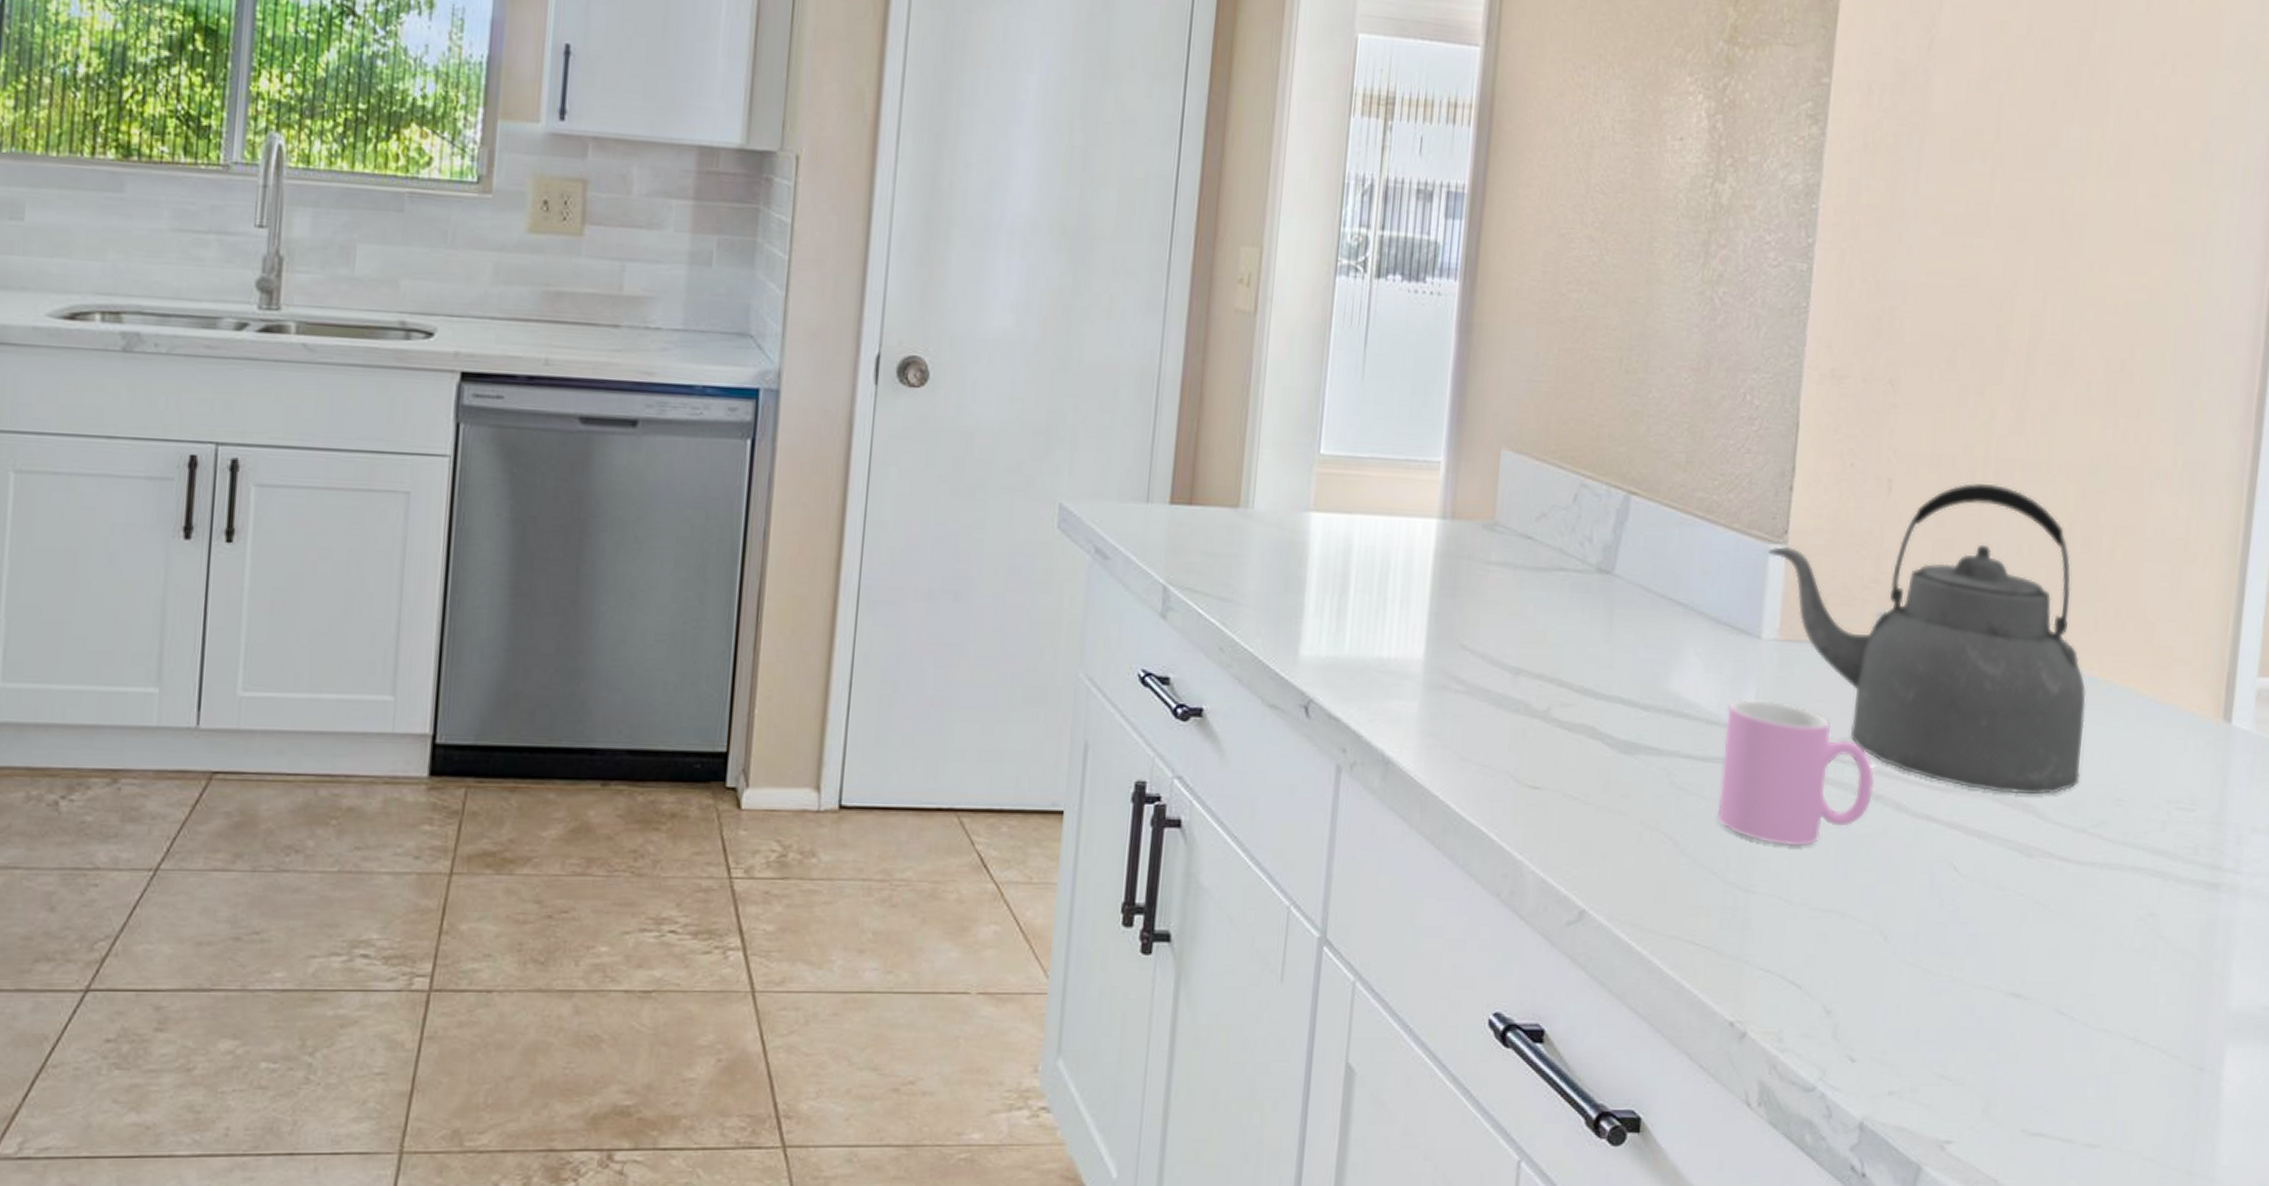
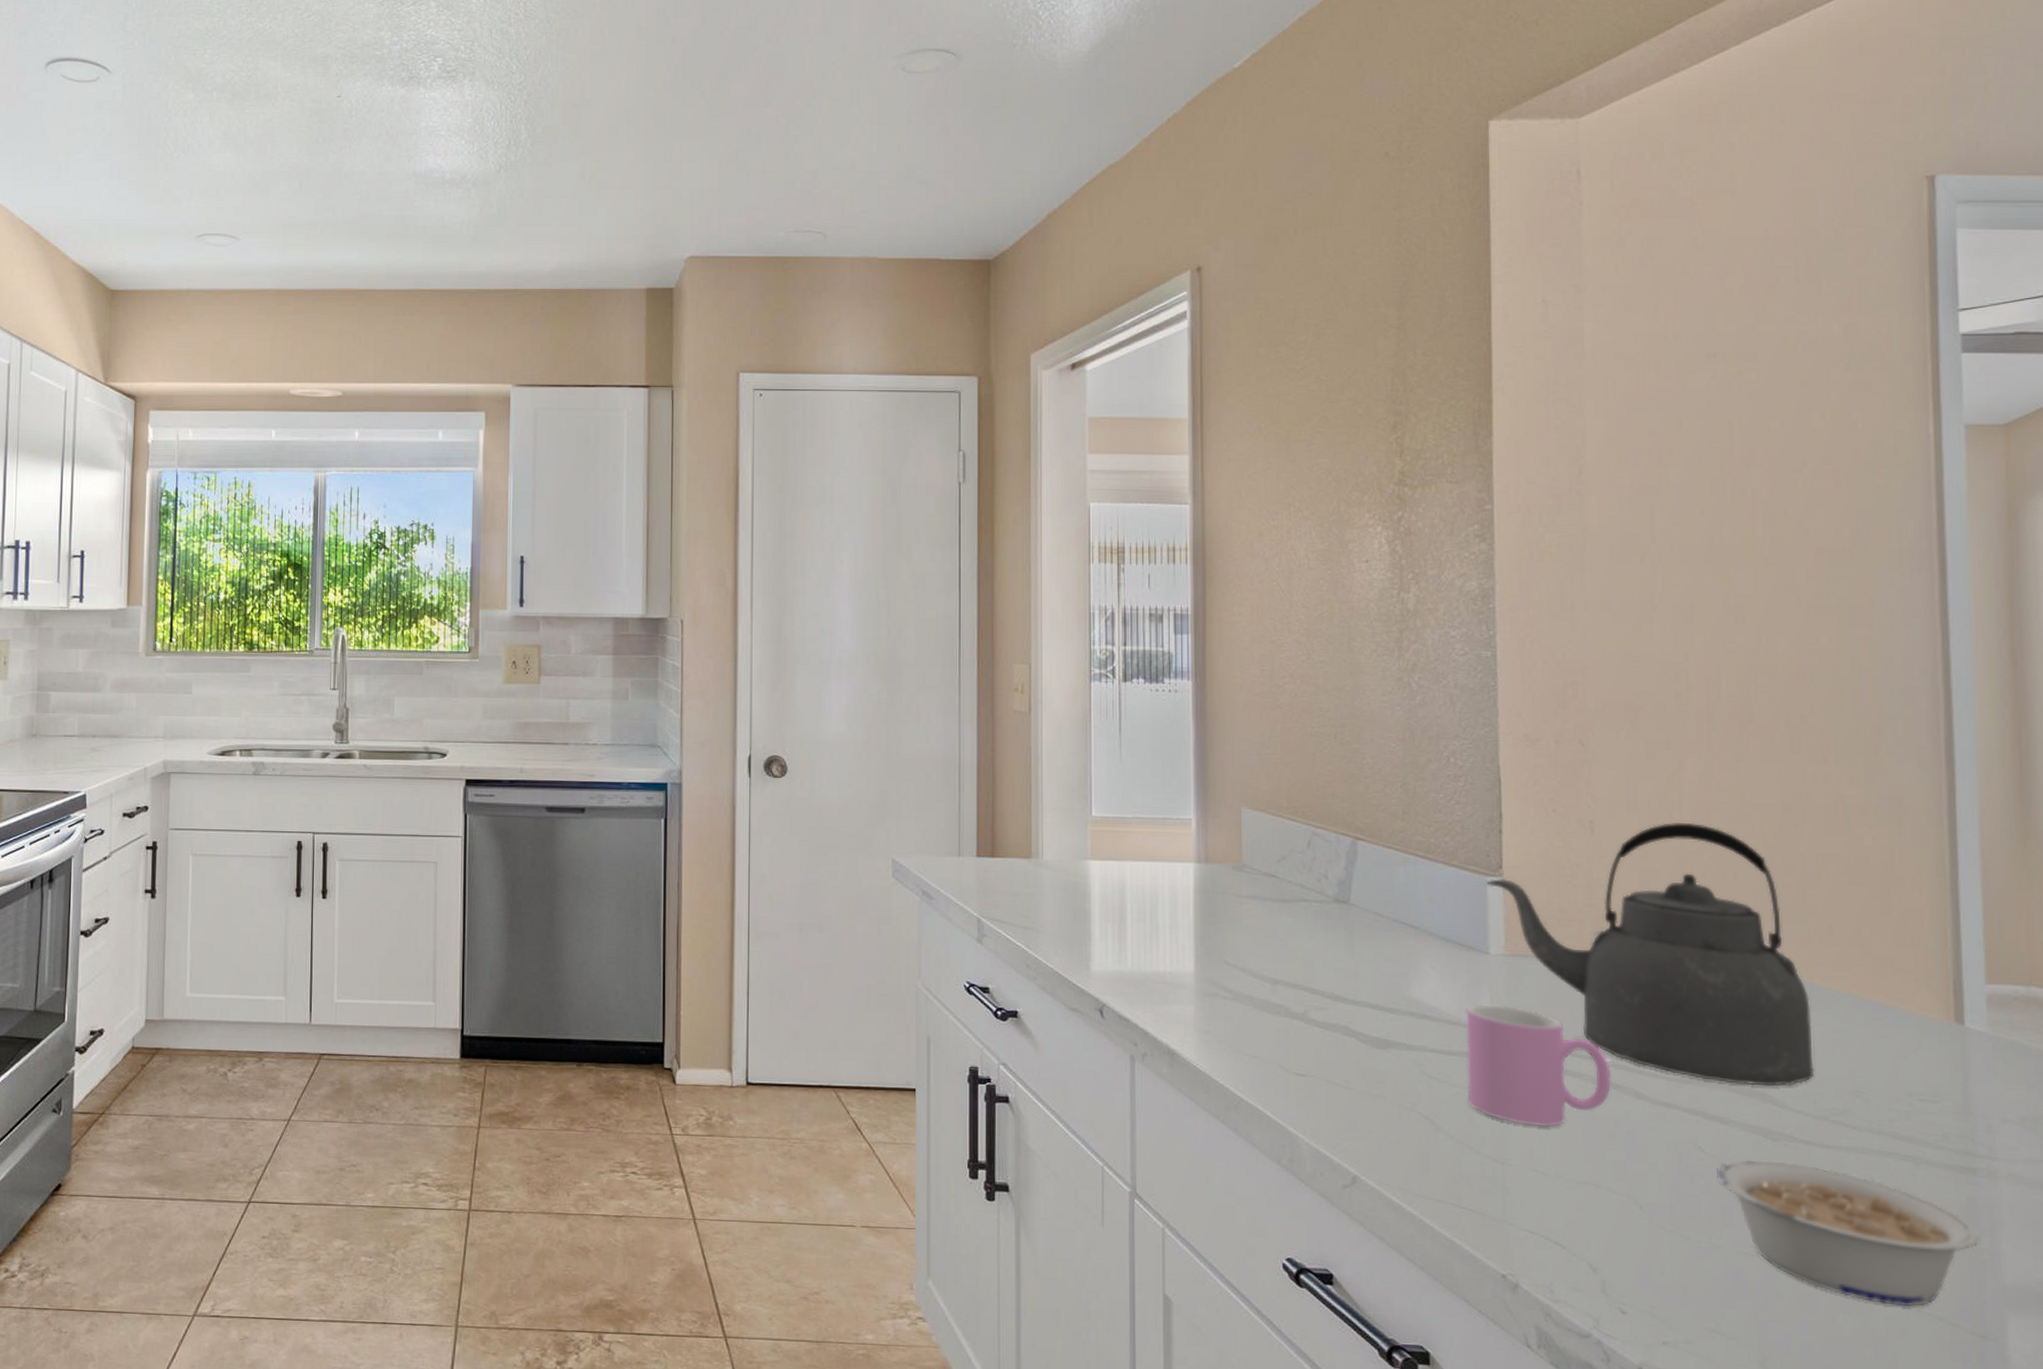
legume: none [1967,879,2213,1040] -> present [1717,1159,1980,1307]

